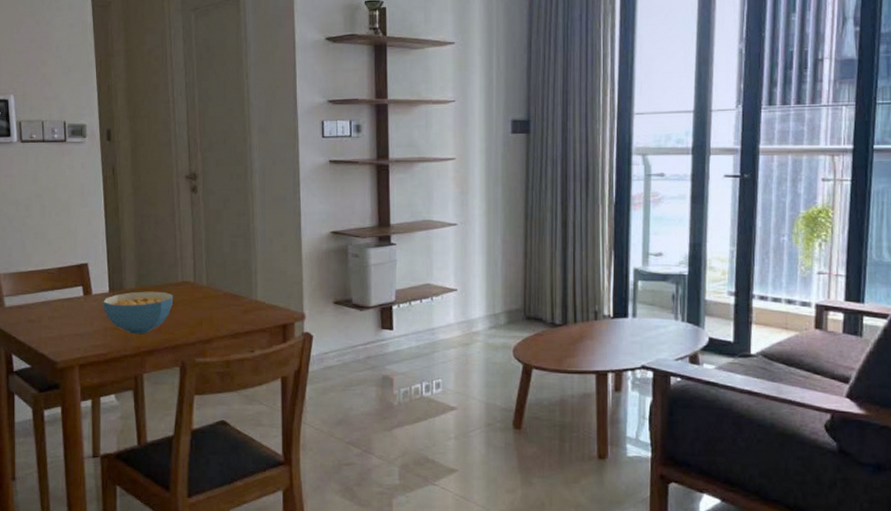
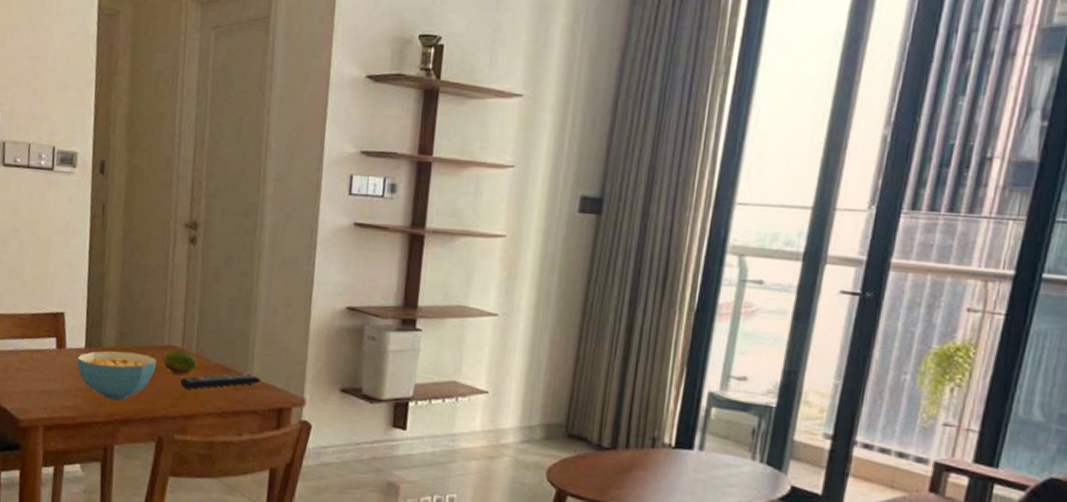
fruit: none [178,283,209,305] -> present [162,348,198,375]
remote control: none [196,297,264,317] -> present [180,373,260,389]

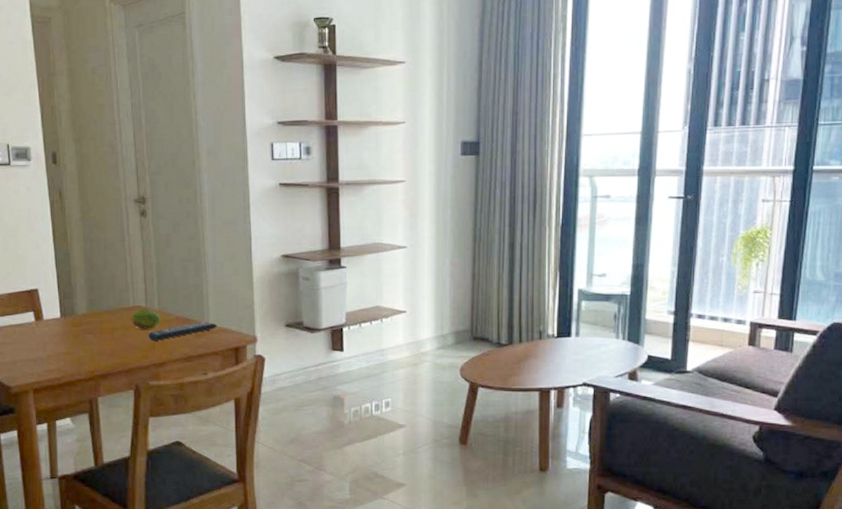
cereal bowl: present [77,351,157,400] -> none [55,316,126,359]

